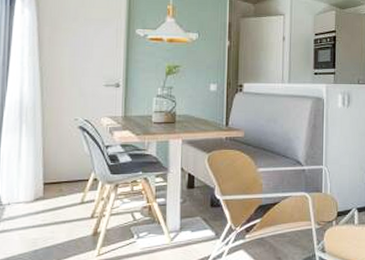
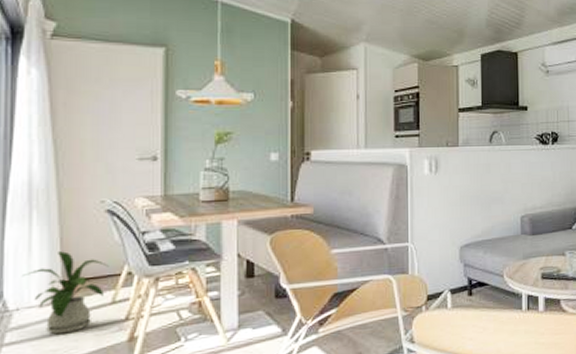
house plant: none [14,159,80,226] -> present [23,251,109,335]

